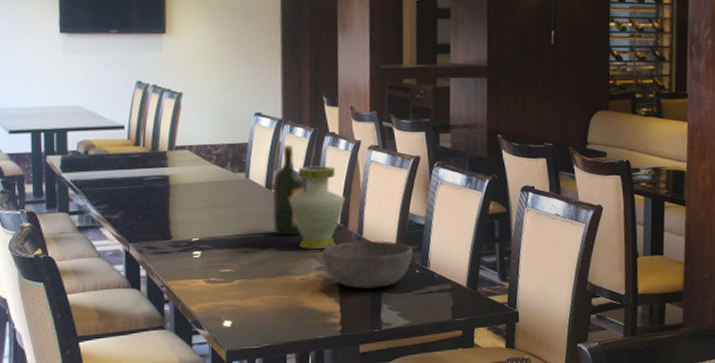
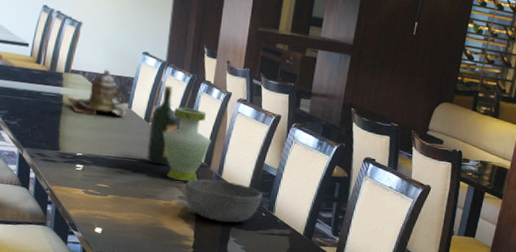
teapot: none [174,139,244,193] -> present [67,69,126,117]

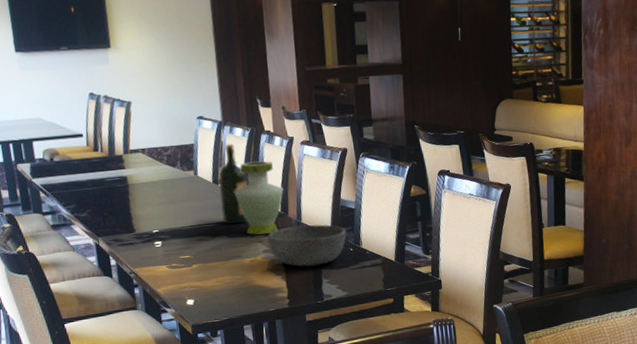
teapot: present [67,69,126,117] -> none [132,142,193,191]

